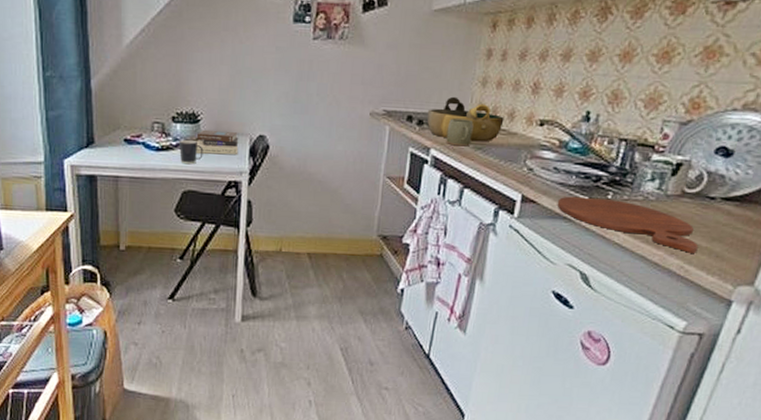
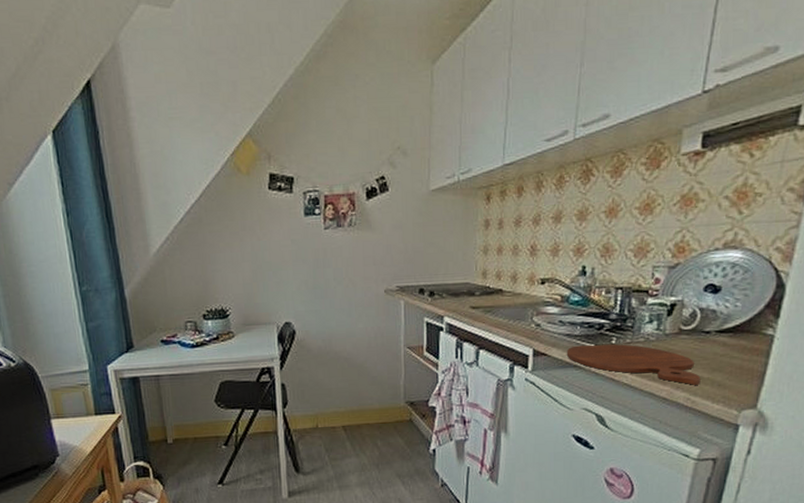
mug: present [178,139,204,165] -> none [211,333,236,357]
books: present [195,129,239,155] -> none [227,321,268,346]
cooking pot: present [427,96,504,142] -> none [437,266,508,306]
mug: present [446,118,474,147] -> none [457,286,481,312]

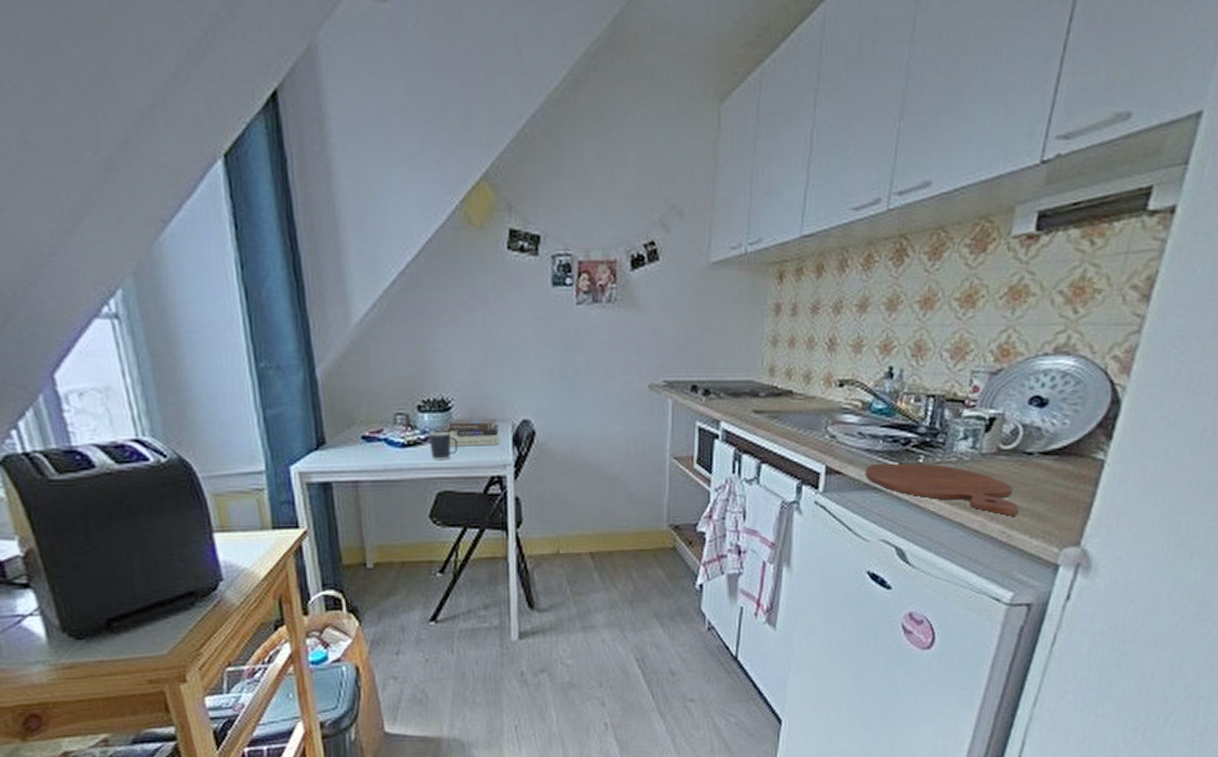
mug: none [211,333,236,357] -> present [427,431,459,461]
books: none [227,321,268,346] -> present [448,417,500,447]

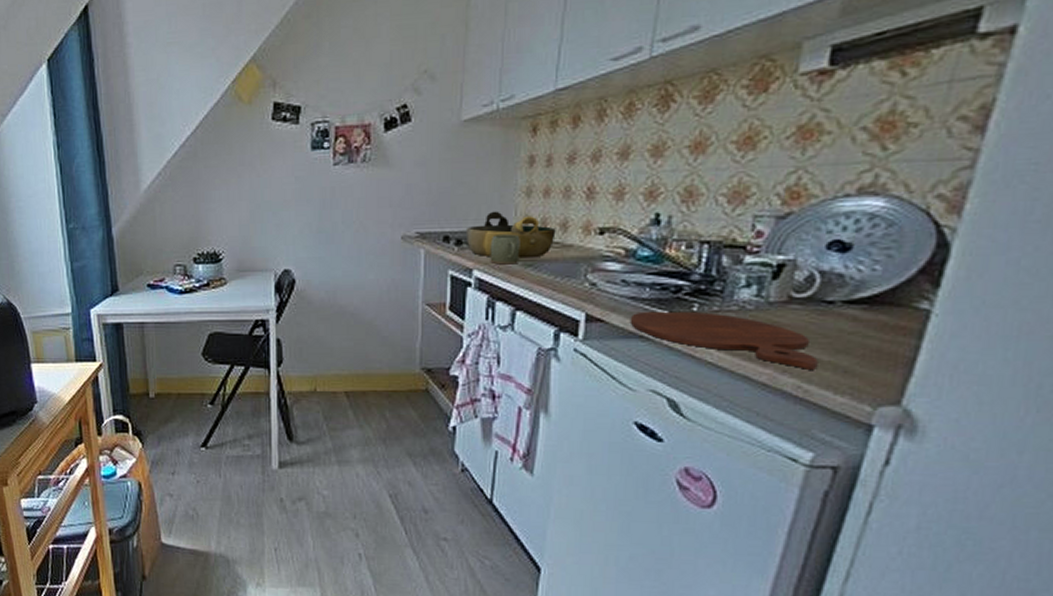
mug: present [427,431,459,461] -> none [201,279,228,306]
books: present [448,417,500,447] -> none [219,268,264,293]
cooking pot: none [713,360,800,410] -> present [465,211,556,258]
mug: none [737,385,766,416] -> present [490,234,520,265]

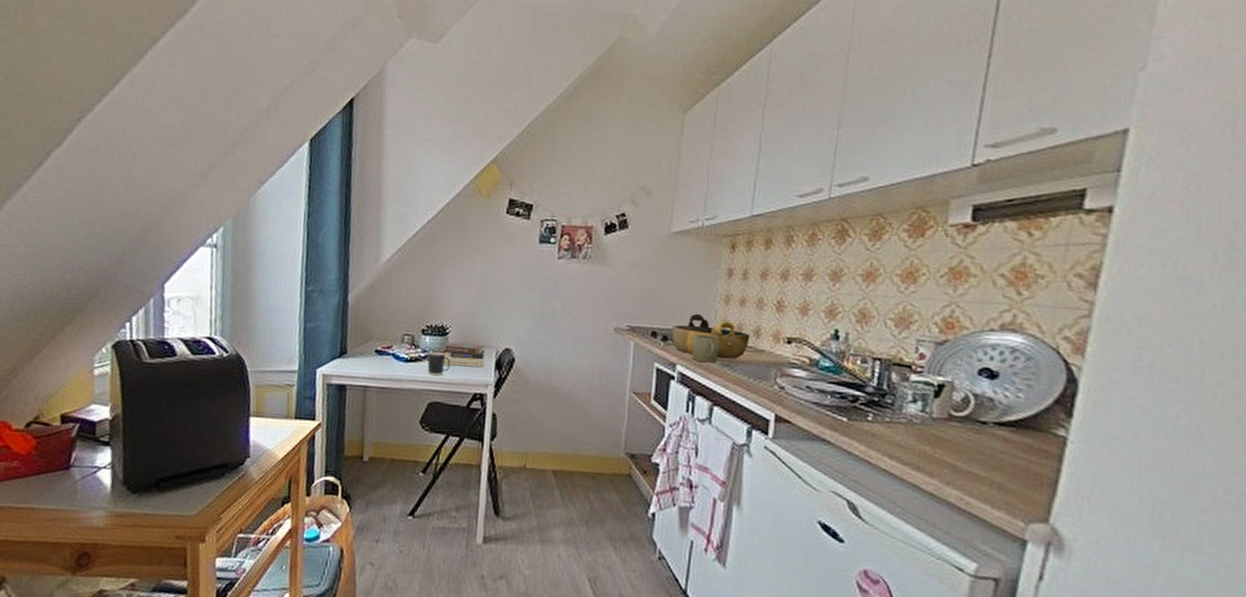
mug: none [201,279,228,306] -> present [427,351,451,376]
books: none [219,268,264,293] -> present [443,342,486,367]
cutting board: present [630,311,818,370] -> none [813,416,977,484]

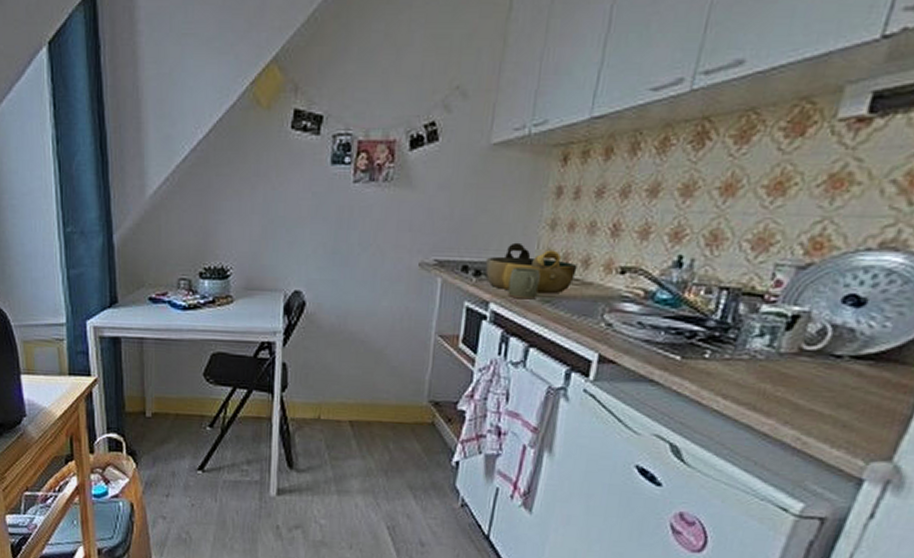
mug: present [427,351,451,376] -> none [206,296,234,324]
books: present [443,342,486,367] -> none [225,285,272,313]

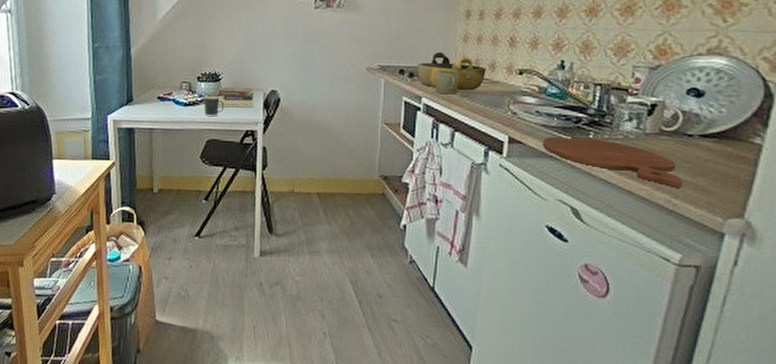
mug: none [206,296,234,324] -> present [203,95,224,117]
books: none [225,285,272,313] -> present [217,87,254,108]
cutting board: none [641,355,820,422] -> present [542,136,683,188]

